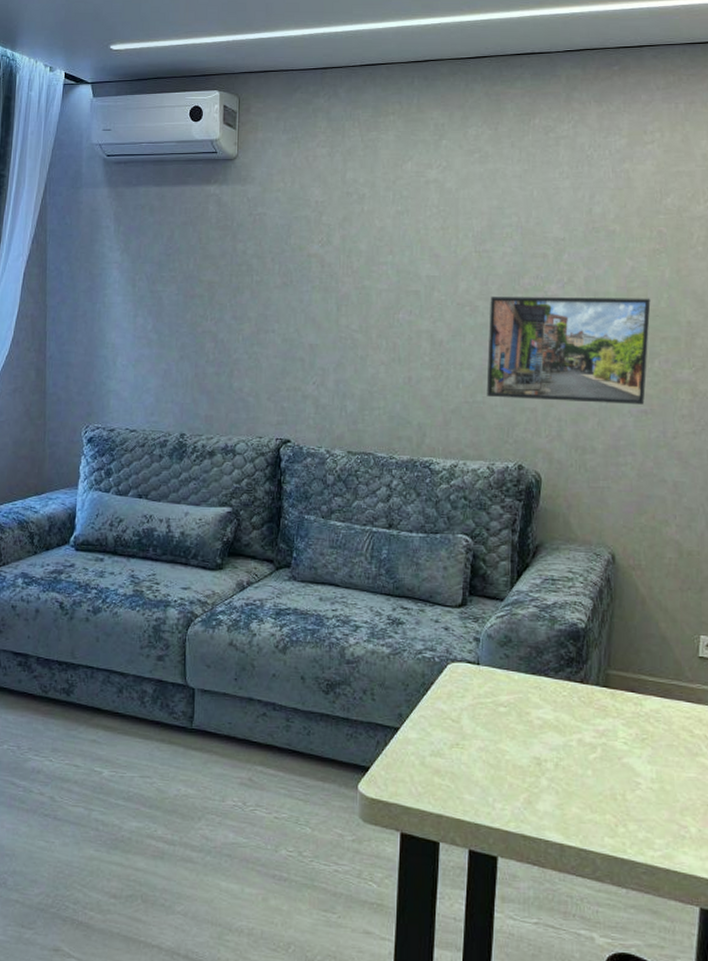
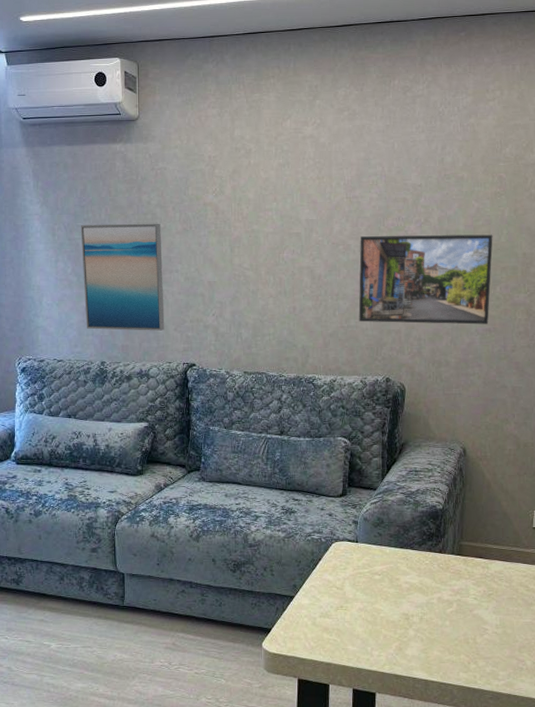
wall art: none [164,275,257,400] -> present [80,223,165,331]

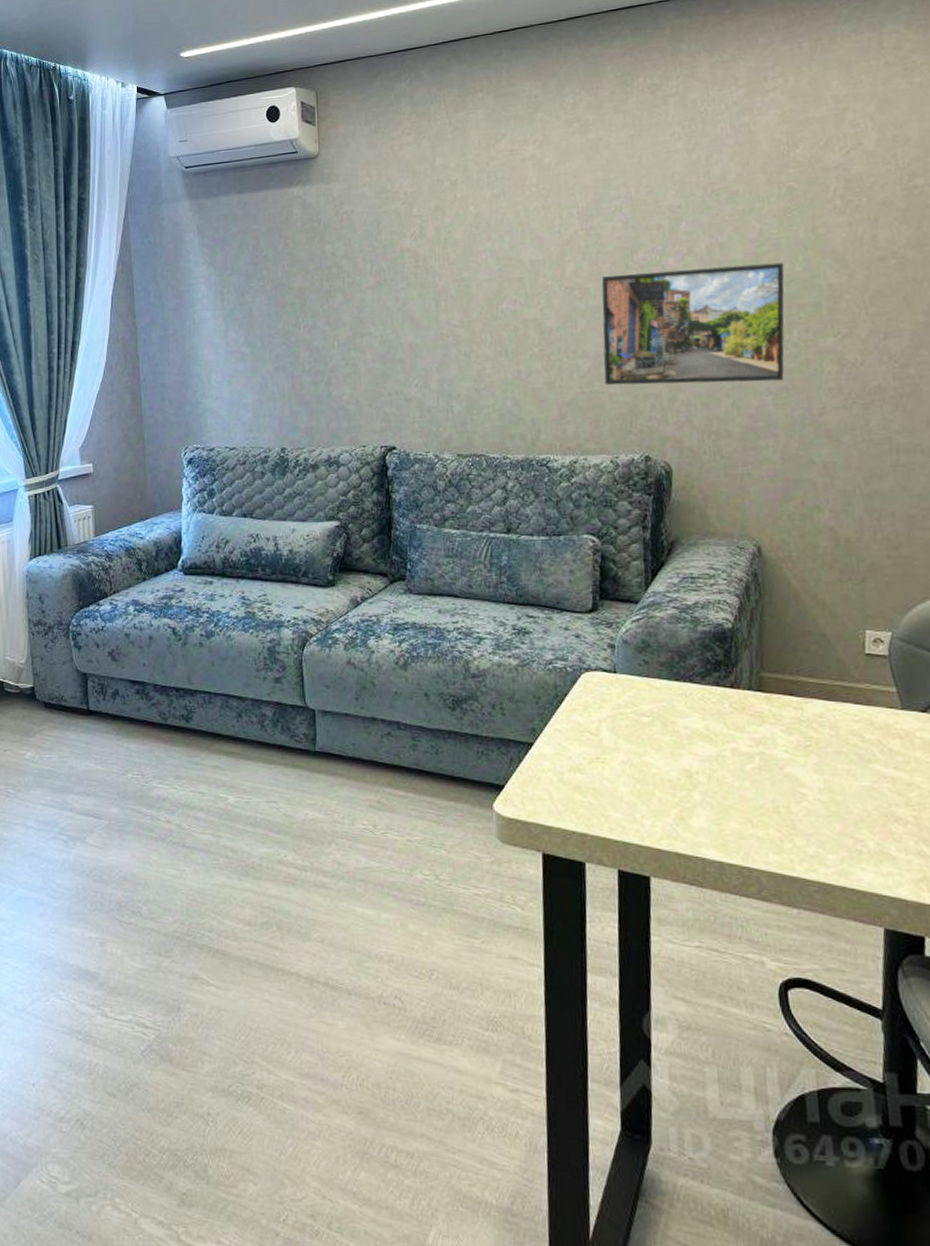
wall art: present [80,223,165,331] -> none [253,277,357,410]

